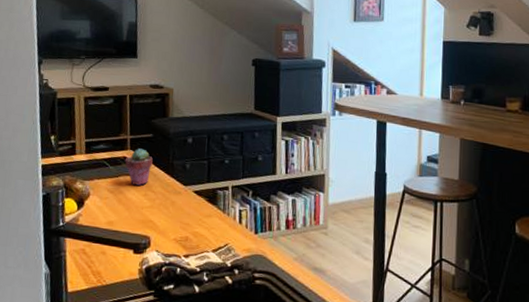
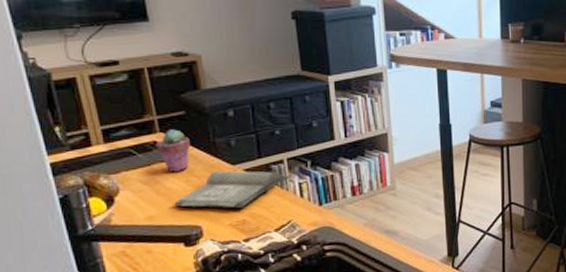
hardback book: none [131,189,233,226] -> present [174,170,291,209]

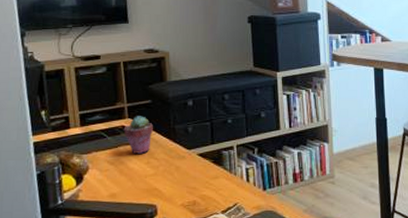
hardback book: present [174,170,291,209] -> none [134,154,239,190]

